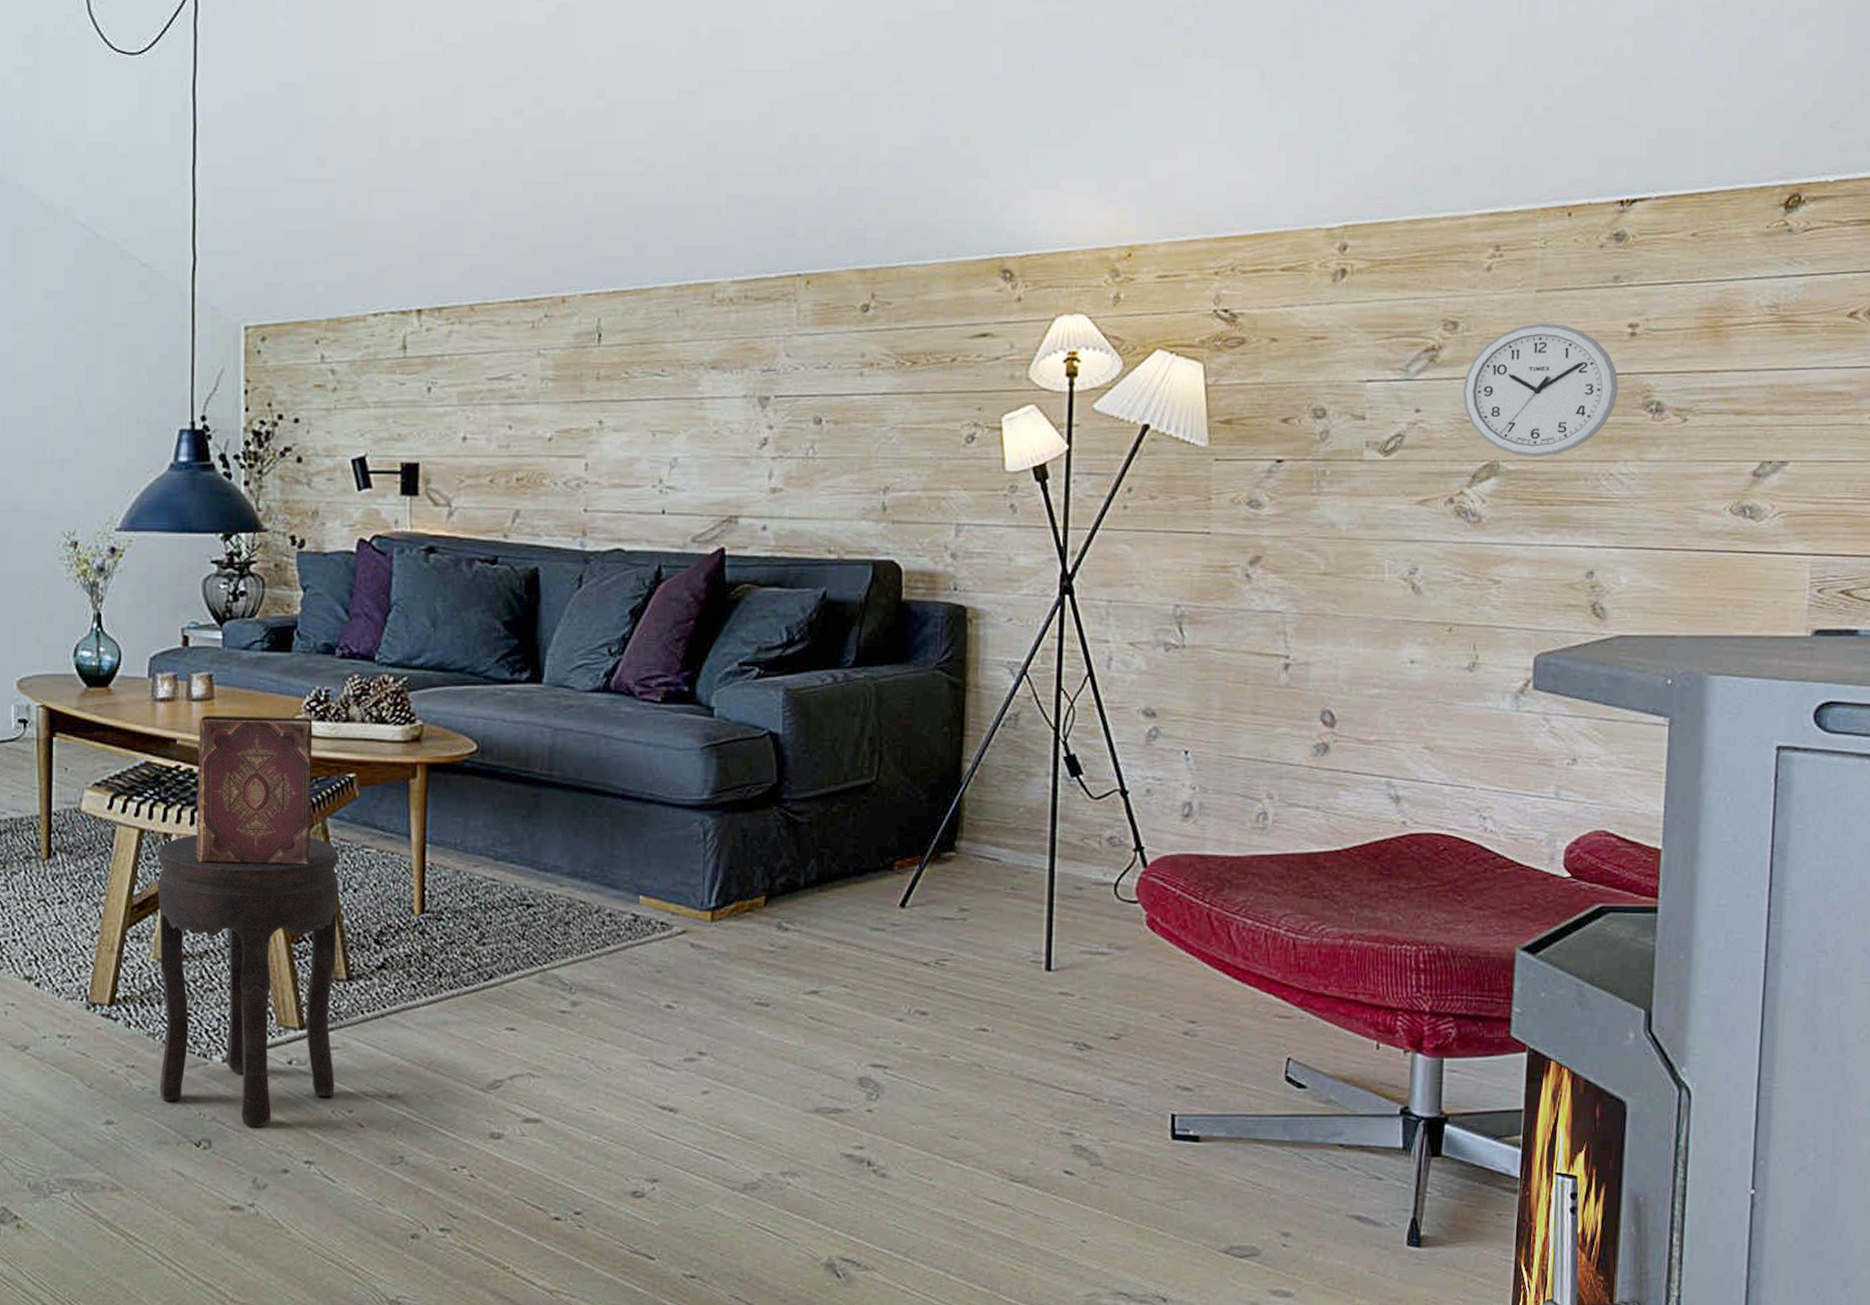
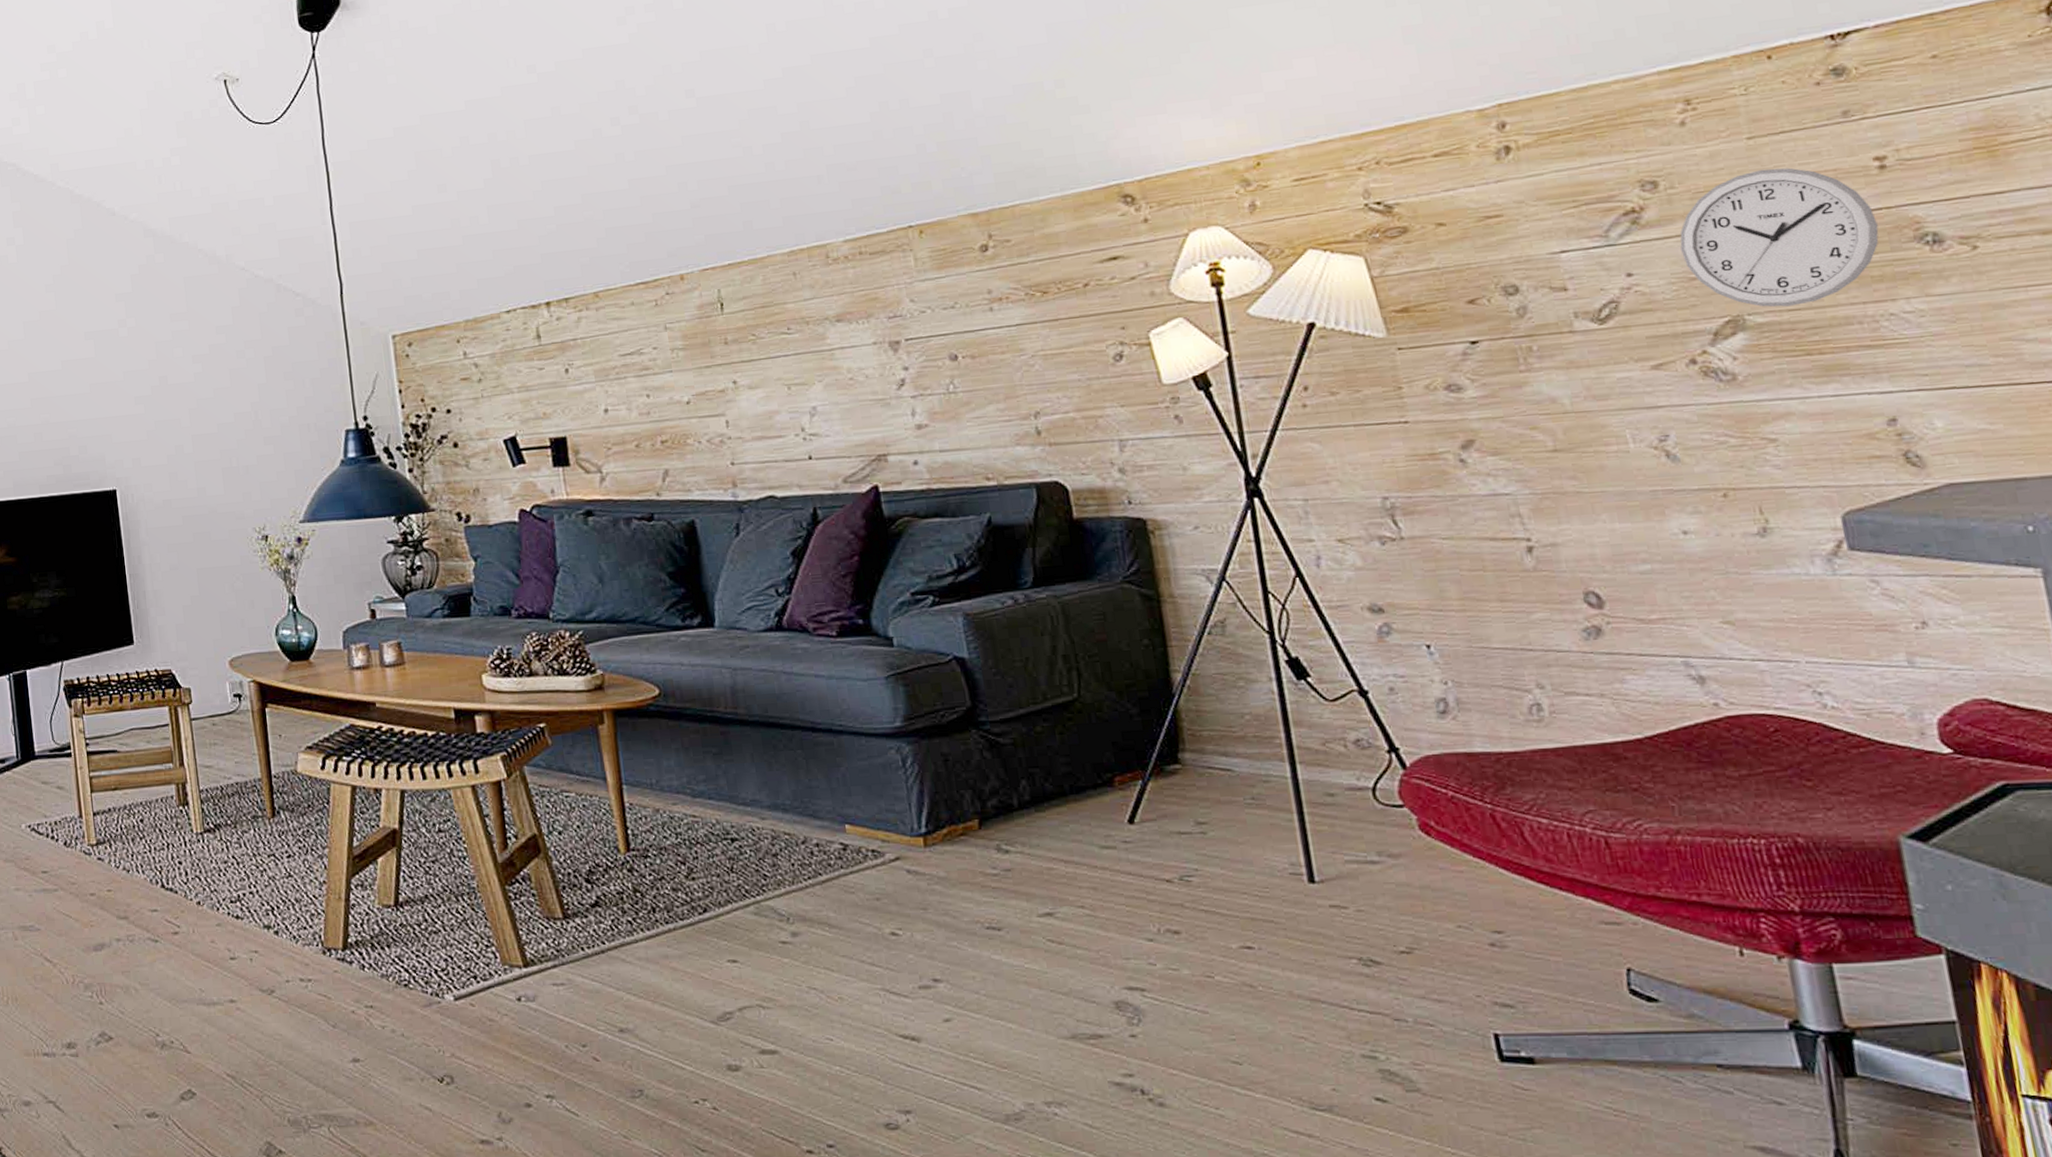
side table: present [157,834,339,1128] -> none [370,785,566,1063]
hardback book: present [195,716,313,865] -> none [394,674,513,814]

